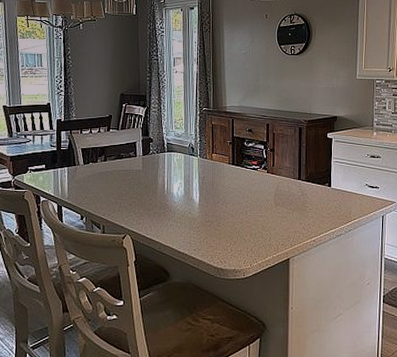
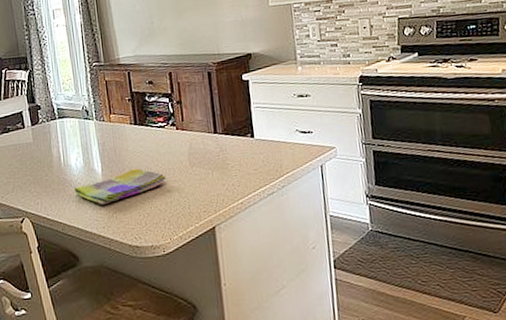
dish towel: none [173,202,254,230] -> present [73,168,167,205]

